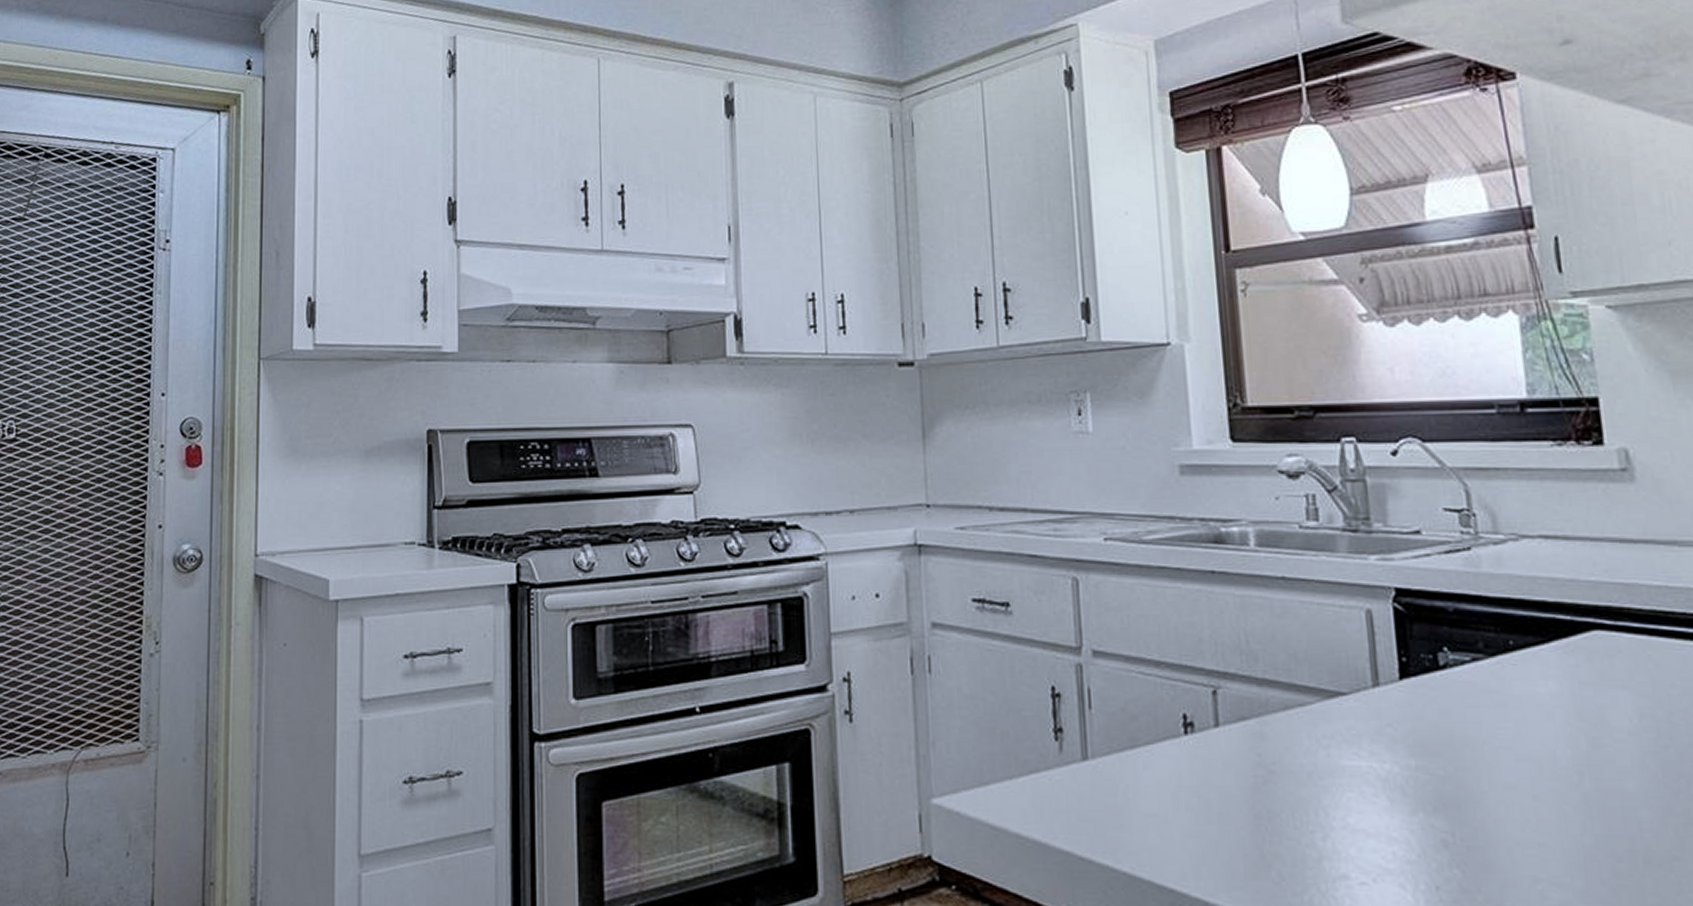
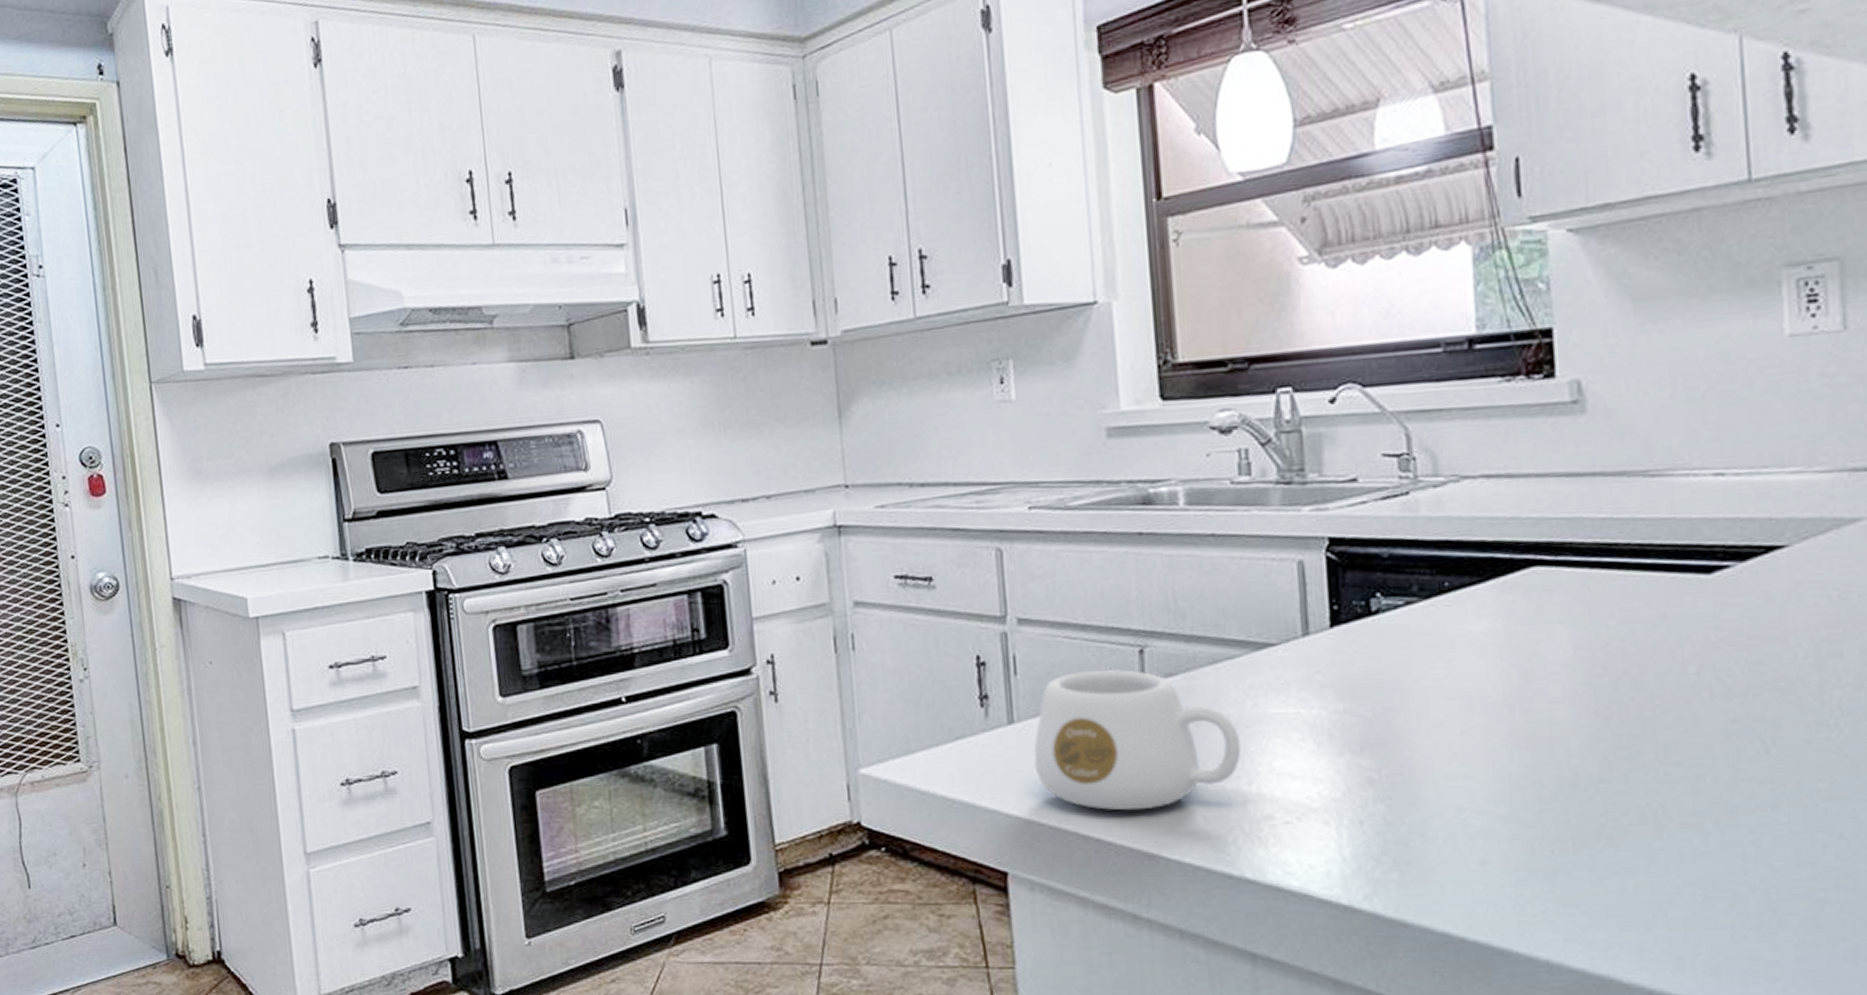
mug: none [1107,710,1316,861] -> present [1033,670,1242,811]

